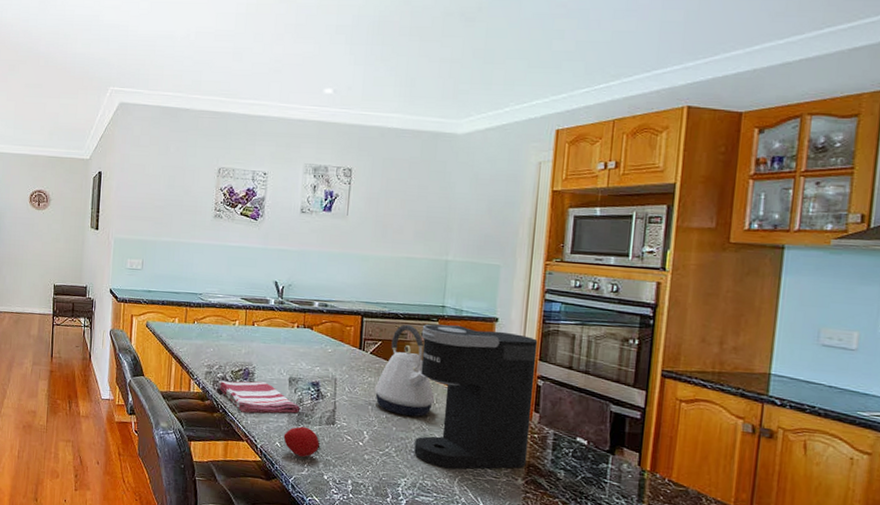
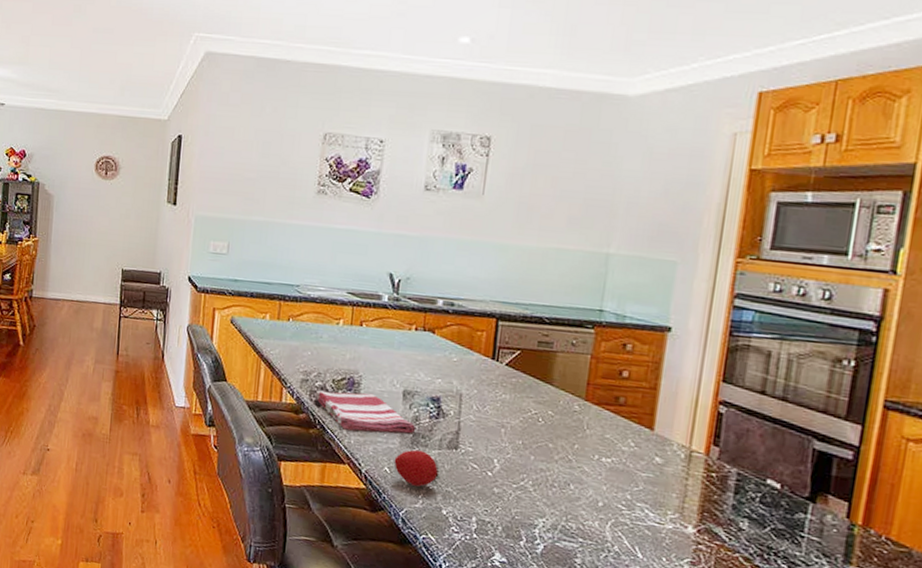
kettle: present [374,324,435,417] -> none [509,330,585,445]
coffee maker: present [414,324,538,470] -> none [556,331,722,514]

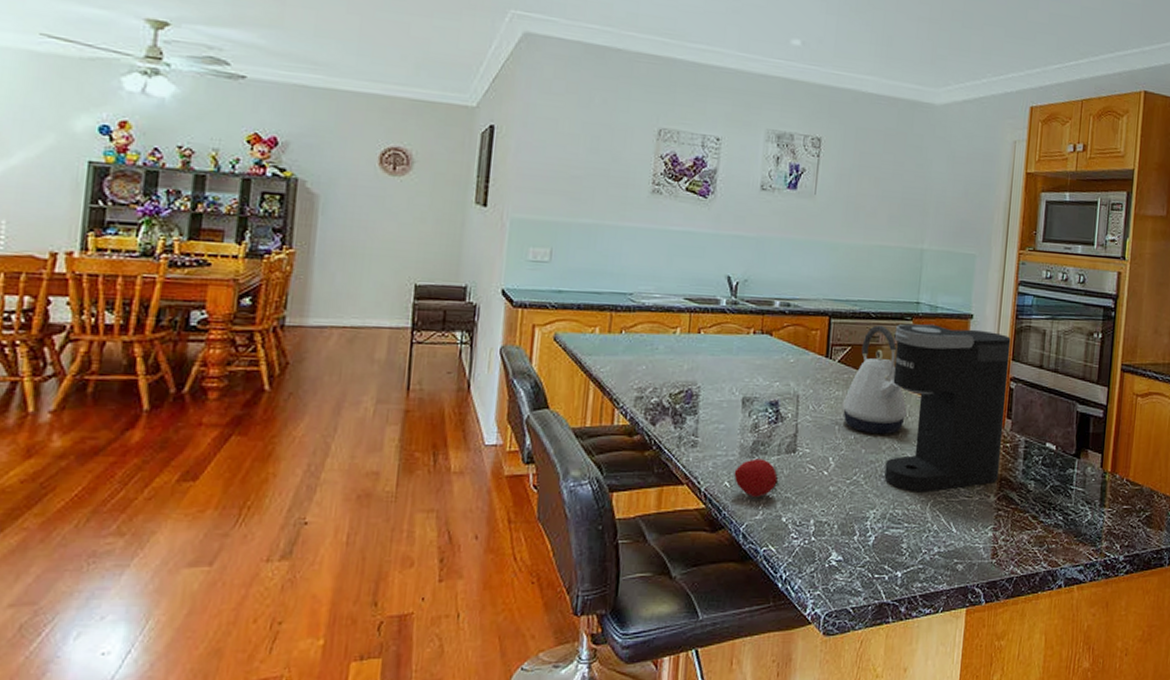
dish towel: present [315,389,417,434] -> none [650,404,756,447]
kettle: none [509,330,585,445] -> present [842,325,907,435]
coffee maker: none [556,331,722,514] -> present [884,323,1011,493]

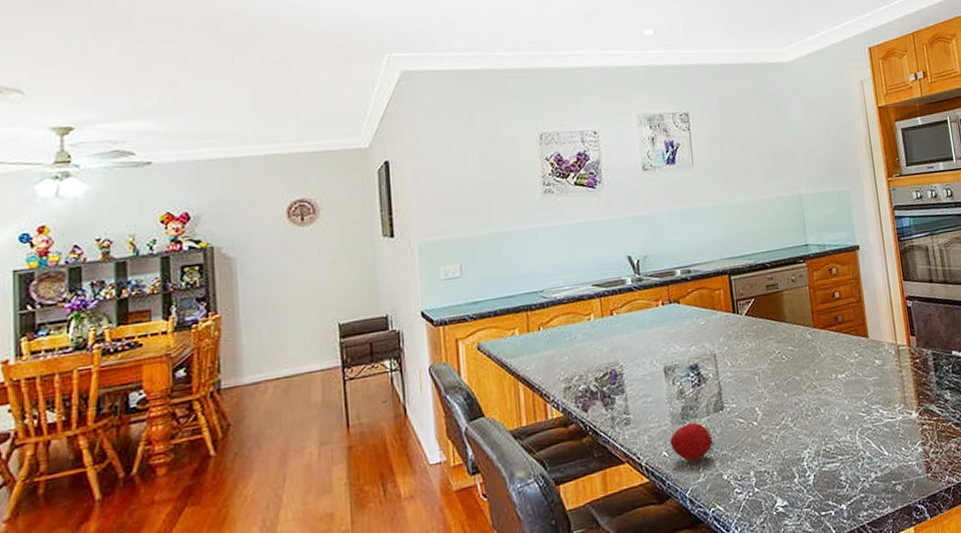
kettle: present [842,325,907,435] -> none [757,272,819,378]
coffee maker: present [884,323,1011,493] -> none [791,257,916,425]

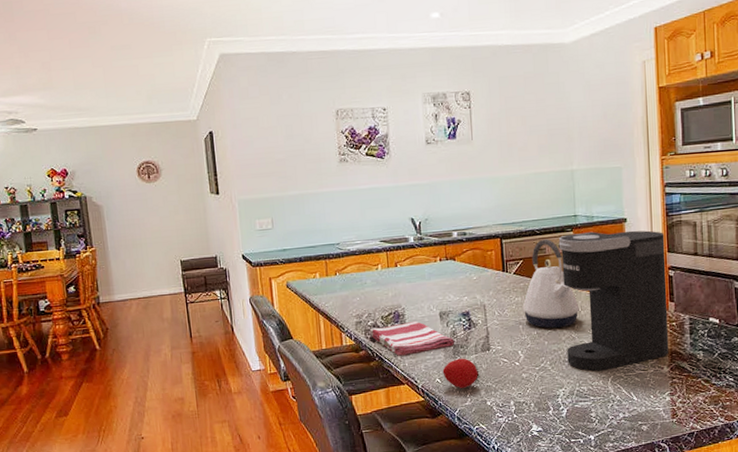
dish towel: none [580,380,683,427] -> present [369,321,455,356]
kettle: none [757,272,819,378] -> present [522,239,580,329]
coffee maker: none [791,257,916,425] -> present [558,230,669,372]

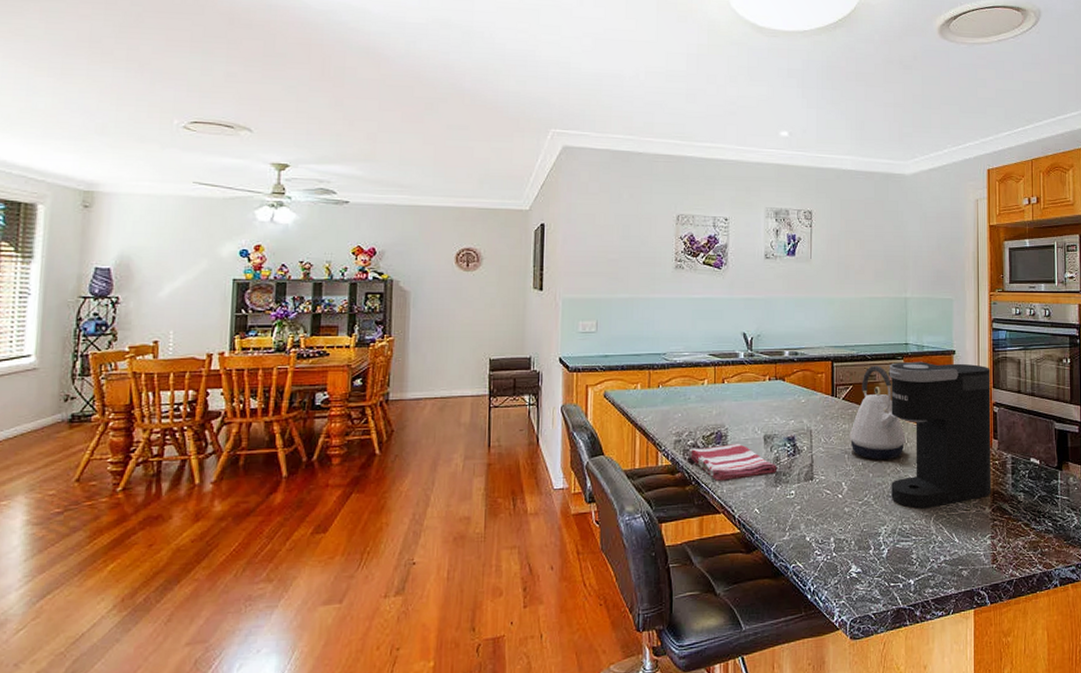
fruit: present [442,358,480,388] -> none [762,487,801,521]

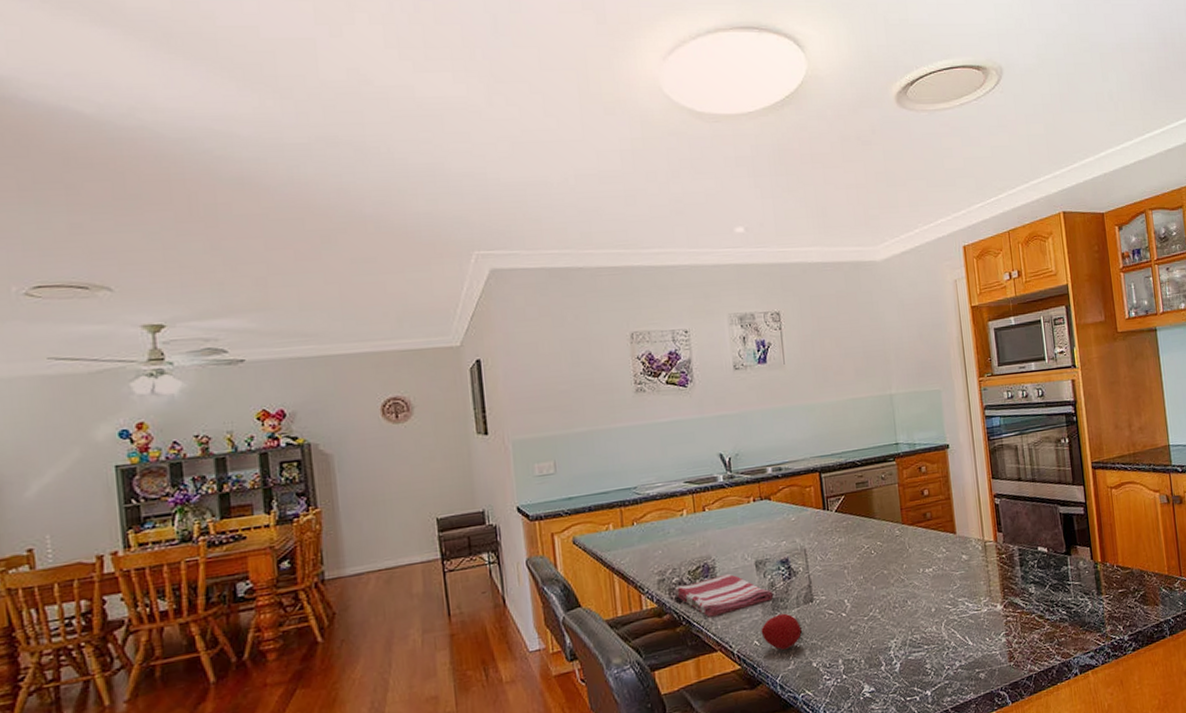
fruit: none [762,487,801,521] -> present [761,613,803,650]
kettle: present [849,365,906,460] -> none [846,470,907,571]
coffee maker: present [889,361,991,509] -> none [881,456,1001,617]

